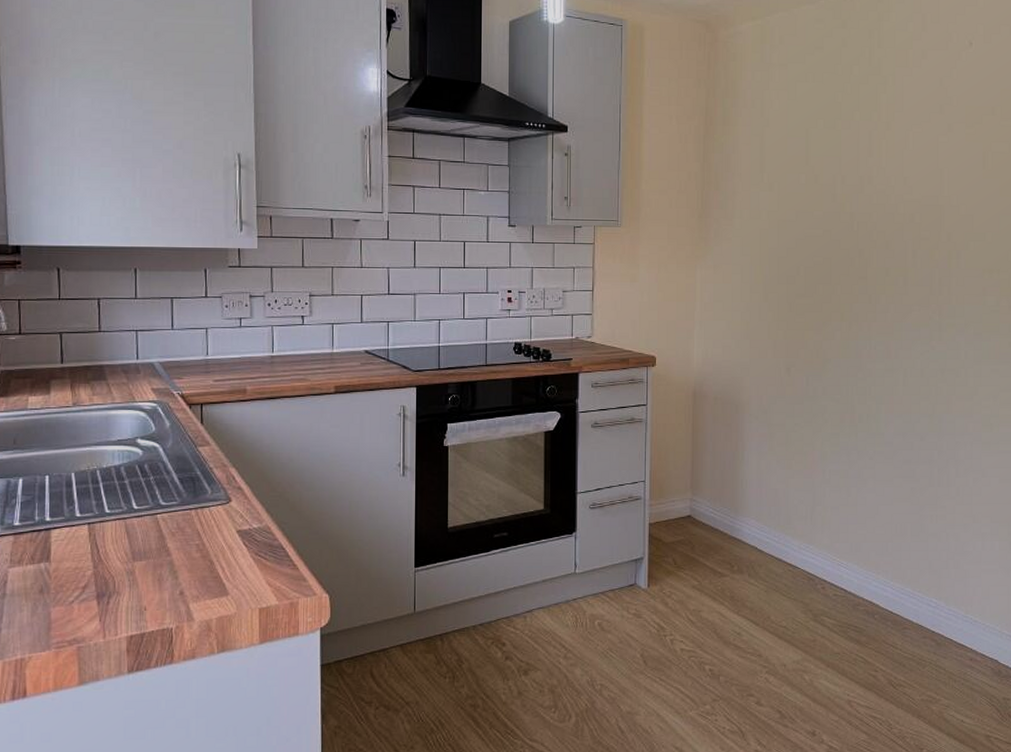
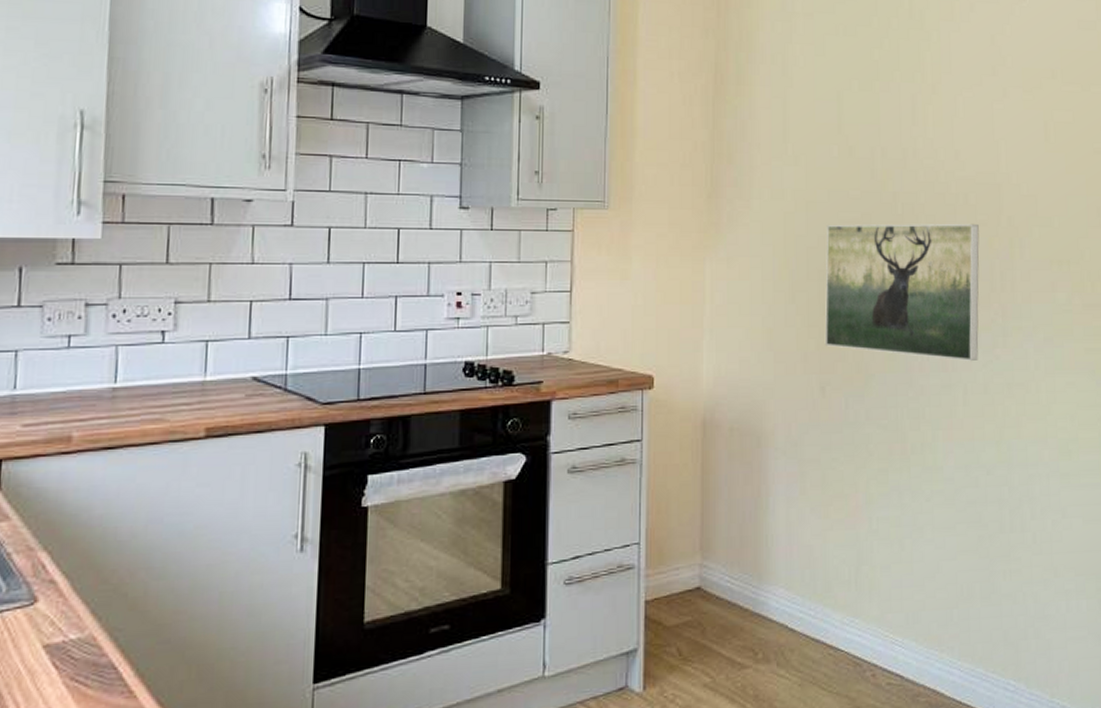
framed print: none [791,238,922,351] -> present [824,223,980,362]

